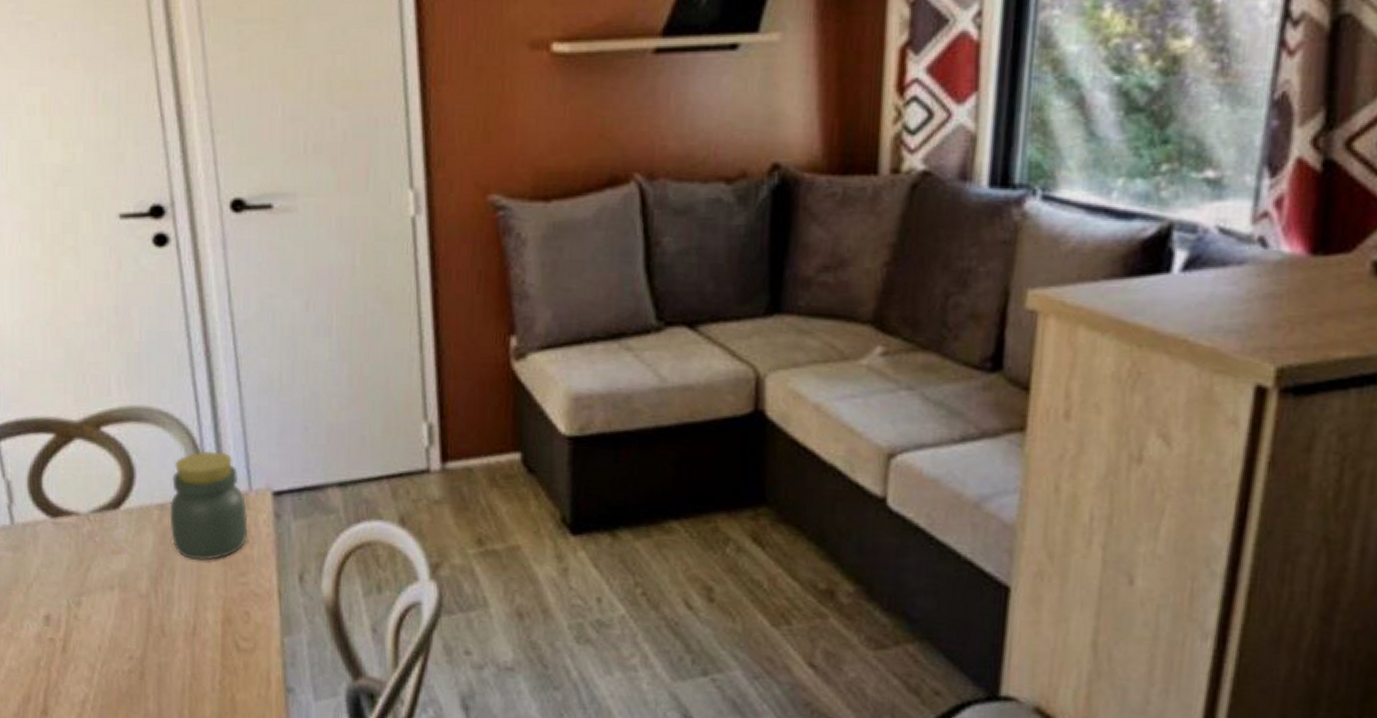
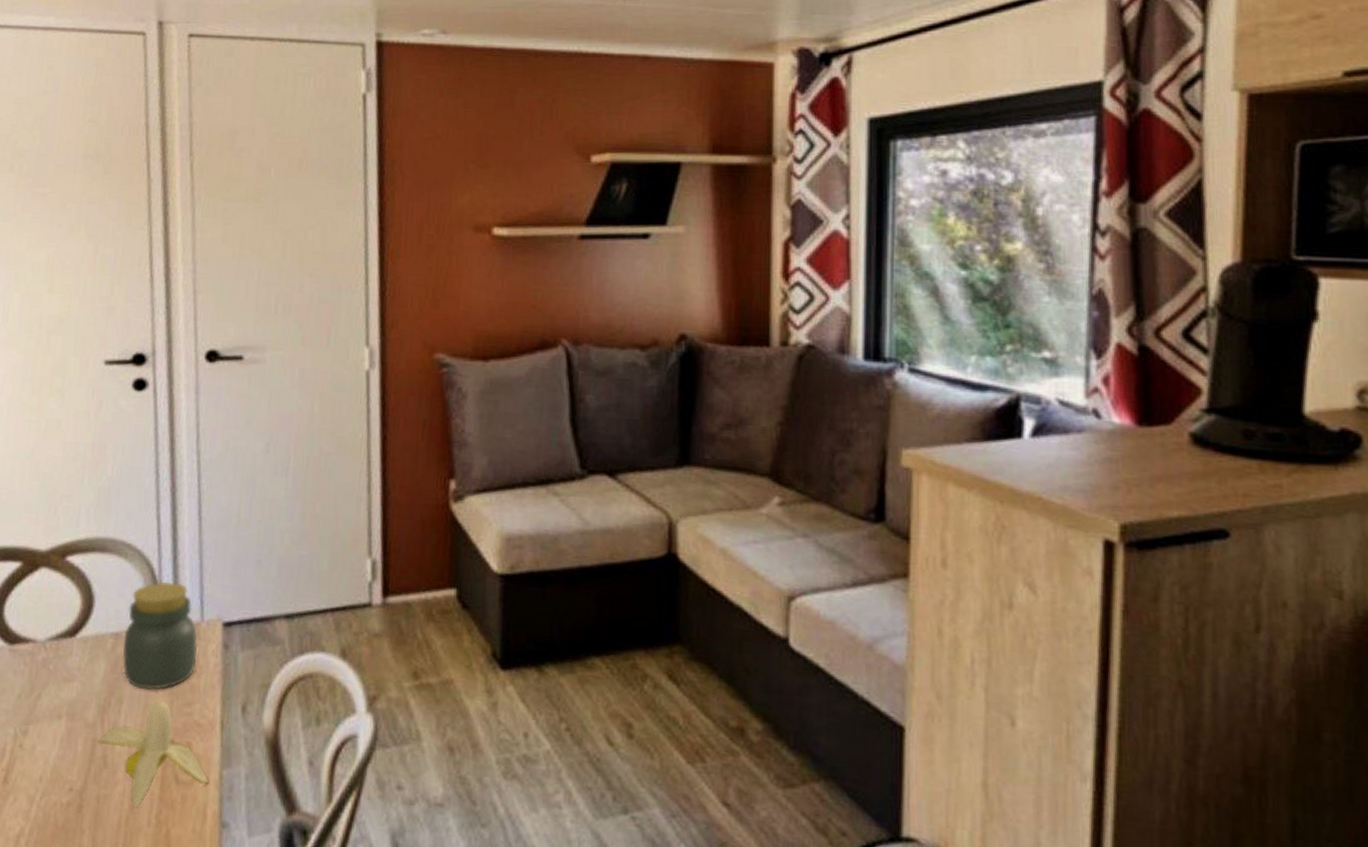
banana: none [152,571,271,676] -> present [97,700,209,810]

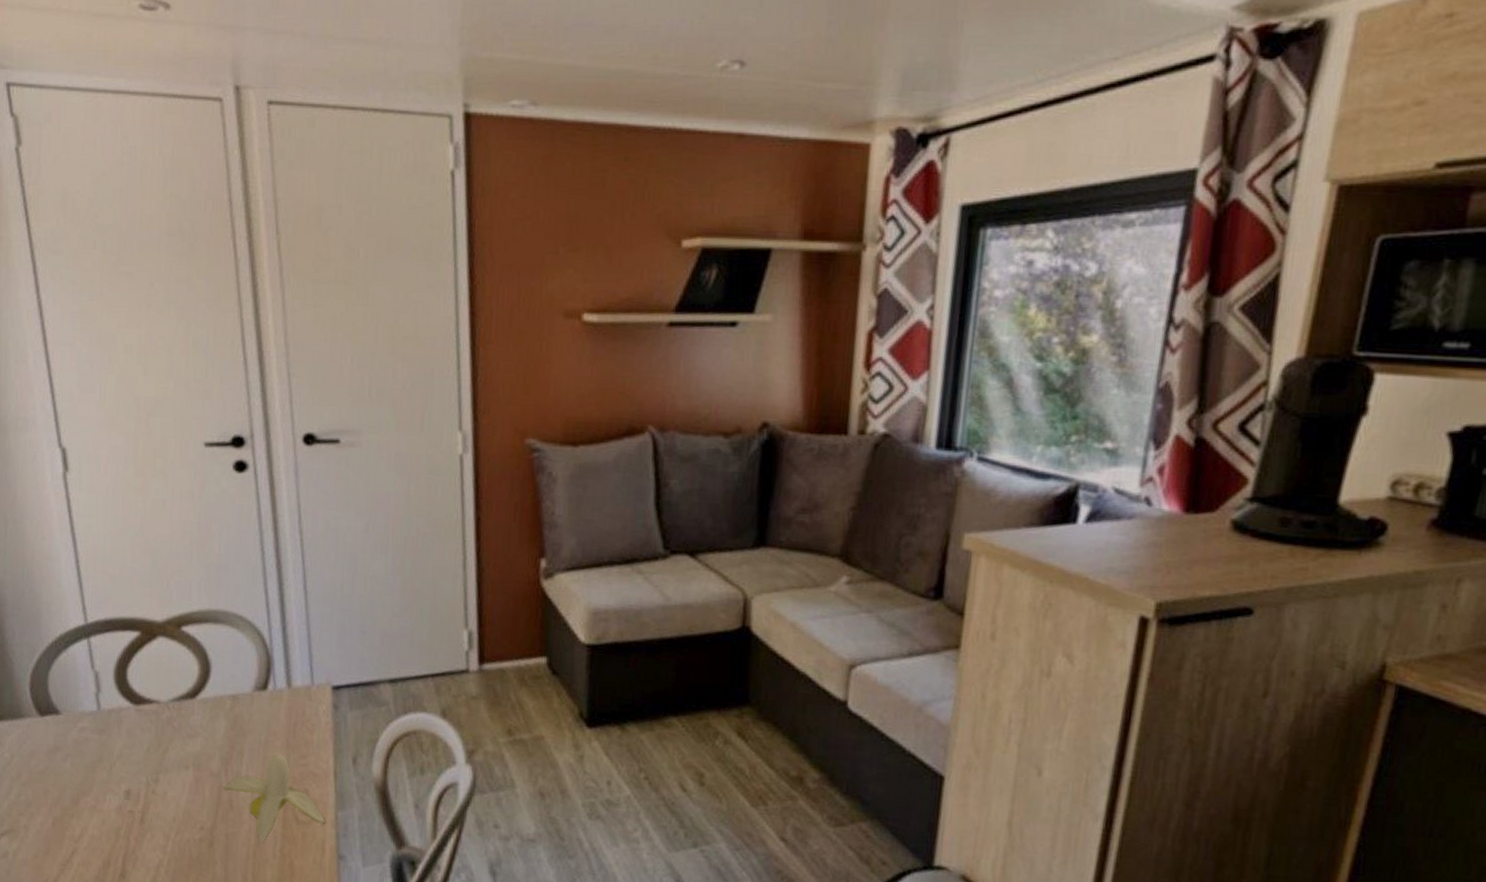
jar: present [122,581,198,690] -> none [240,649,310,745]

